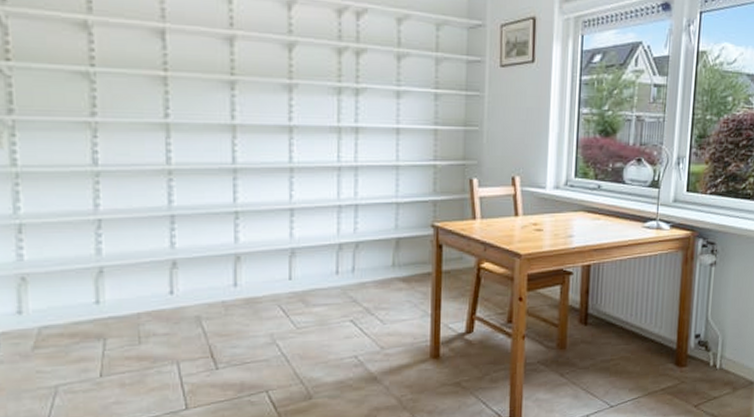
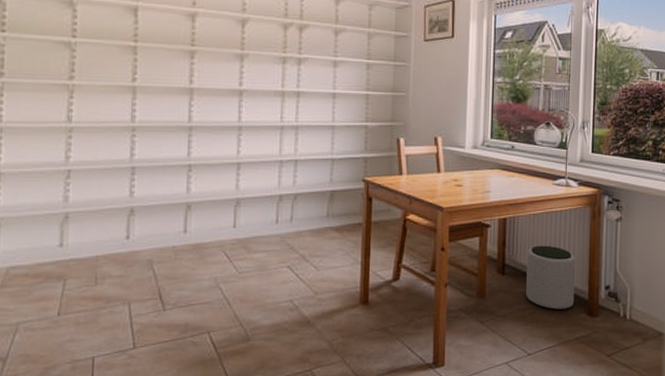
plant pot: none [610,293,665,360] -> present [526,245,576,310]

